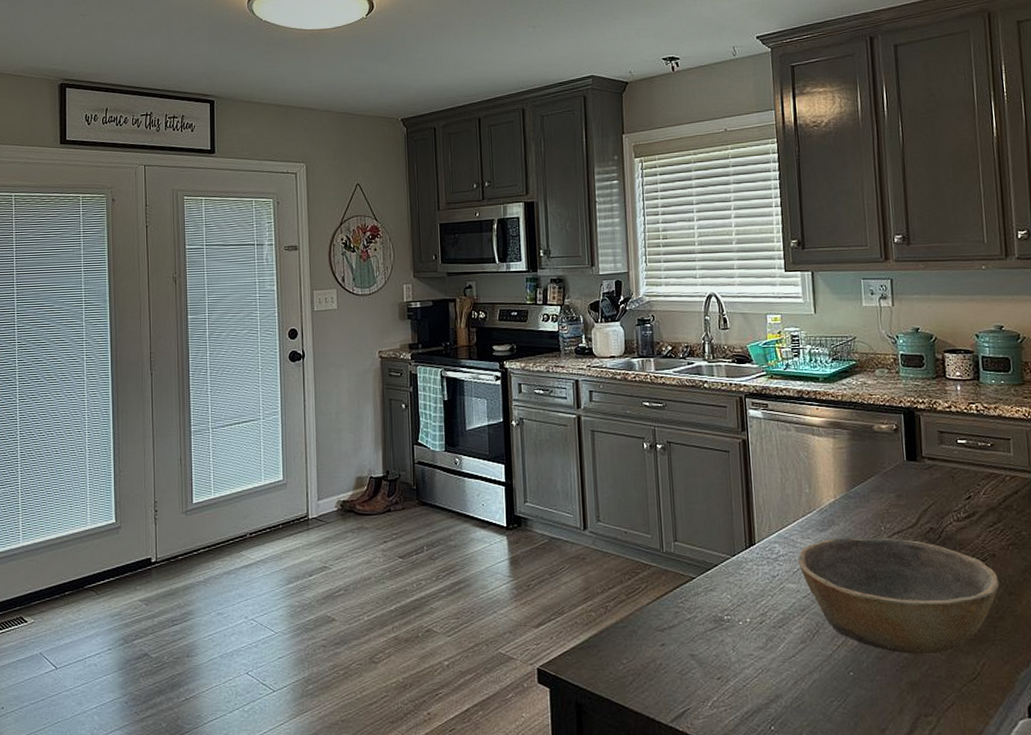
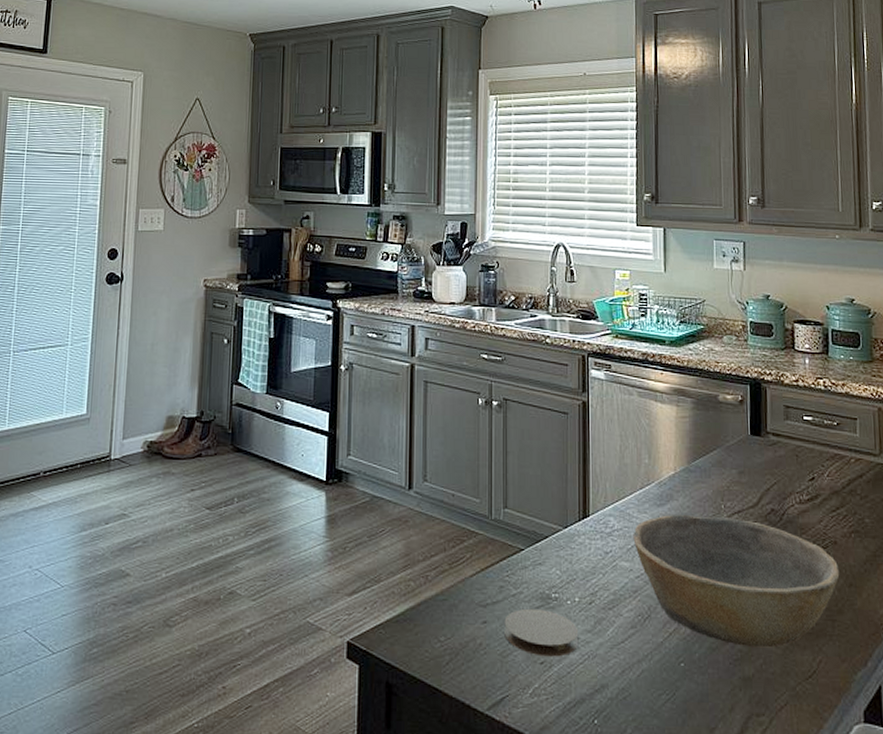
coaster: none [681,630,753,673] -> present [504,608,579,657]

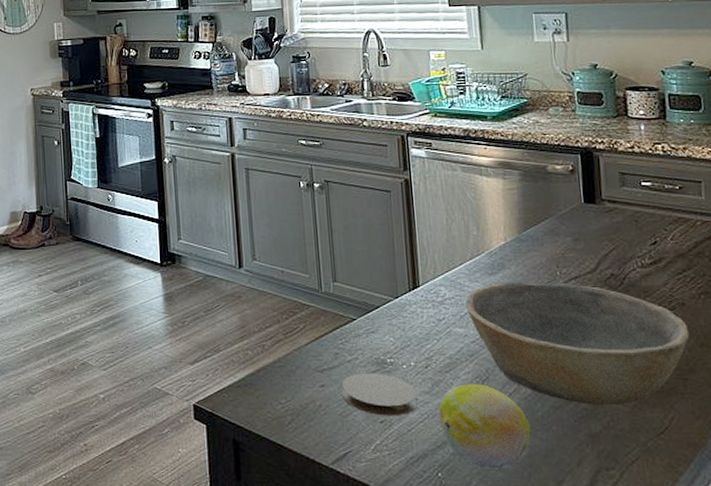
fruit: none [600,622,687,715] -> present [439,384,531,469]

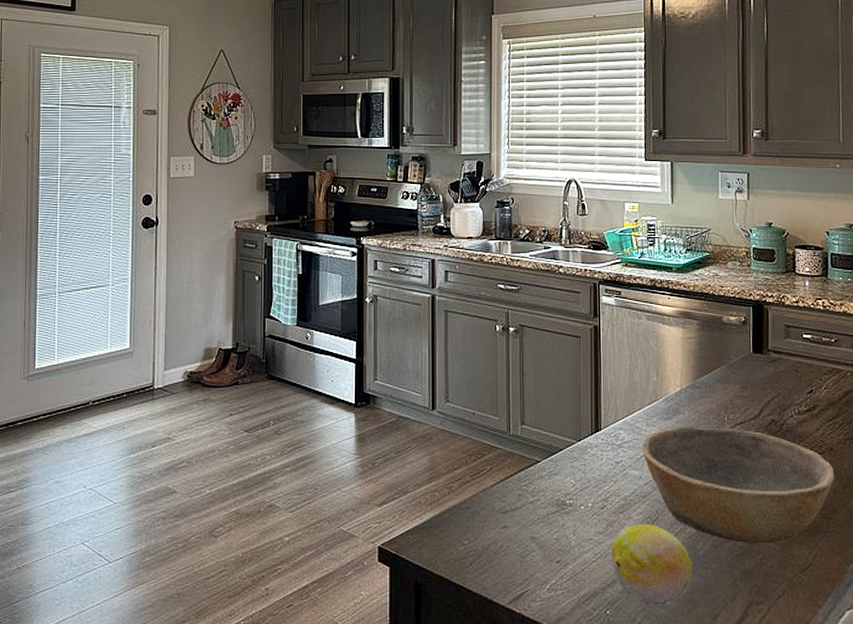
coaster: present [342,373,418,416] -> none [523,514,592,556]

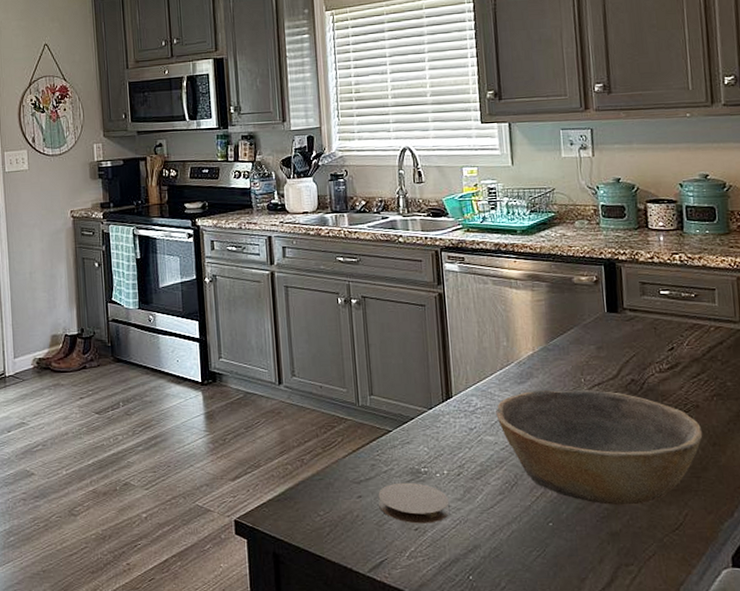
coaster: none [523,514,592,556] -> present [378,482,450,524]
fruit: present [611,524,692,606] -> none [470,489,556,570]

